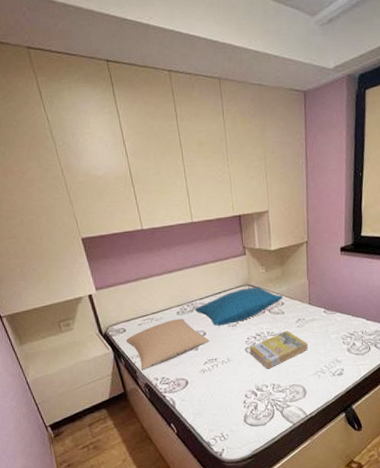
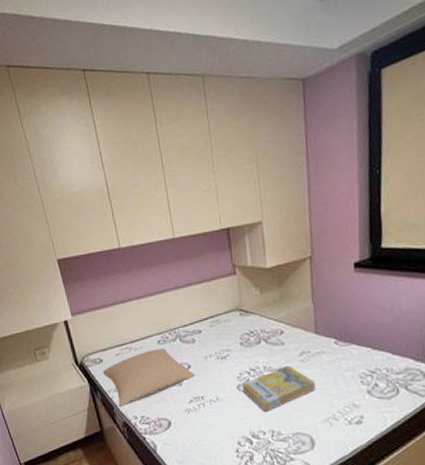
pillow: present [195,286,284,326] -> none [178,311,283,358]

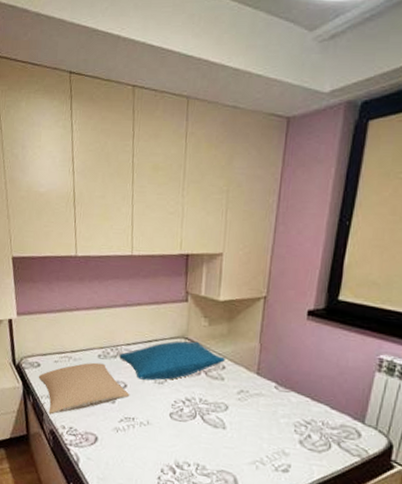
pillow: none [178,311,283,358] -> present [119,341,226,381]
book: present [242,365,315,412] -> none [174,401,248,444]

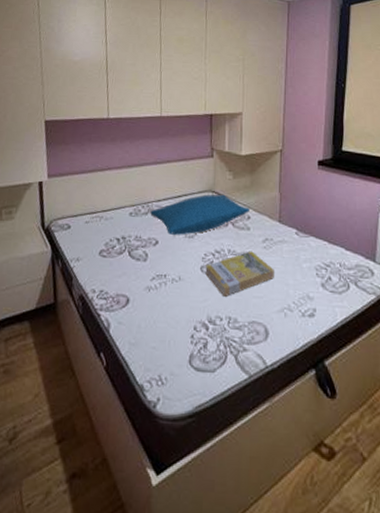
pillow: present [38,362,130,415] -> none [68,220,162,279]
book: none [174,401,248,444] -> present [205,251,274,297]

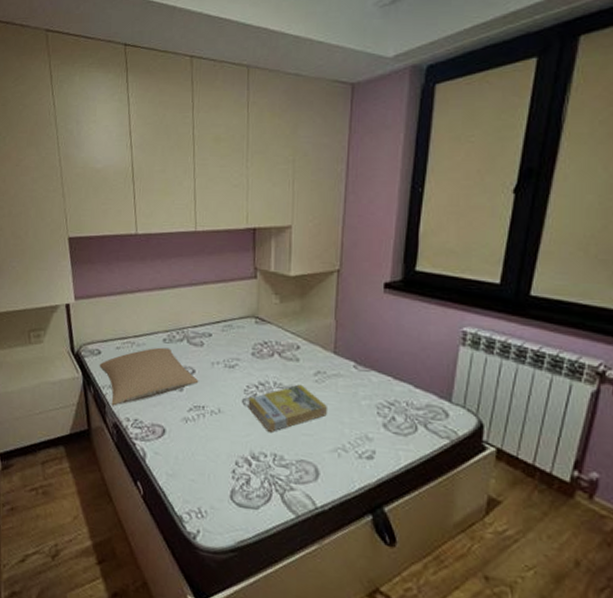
pillow: none [68,220,162,279] -> present [99,347,199,406]
pillow: present [150,194,251,235] -> none [185,320,301,365]

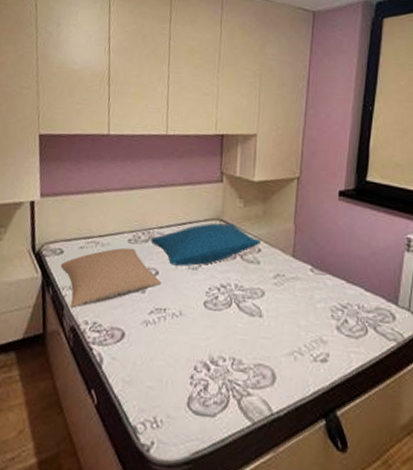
pillow: none [185,320,301,365] -> present [151,223,262,266]
book: present [248,384,327,432] -> none [209,287,285,336]

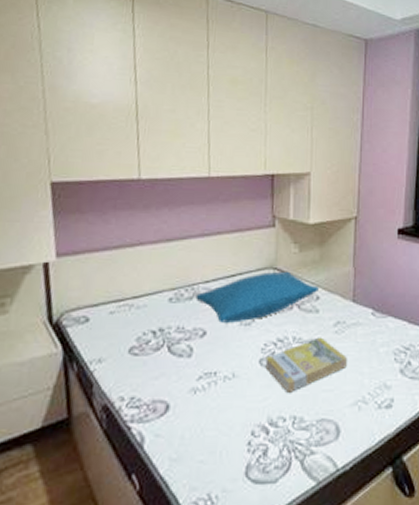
pillow: present [60,247,162,309] -> none [86,308,211,384]
book: none [209,287,285,336] -> present [265,337,347,393]

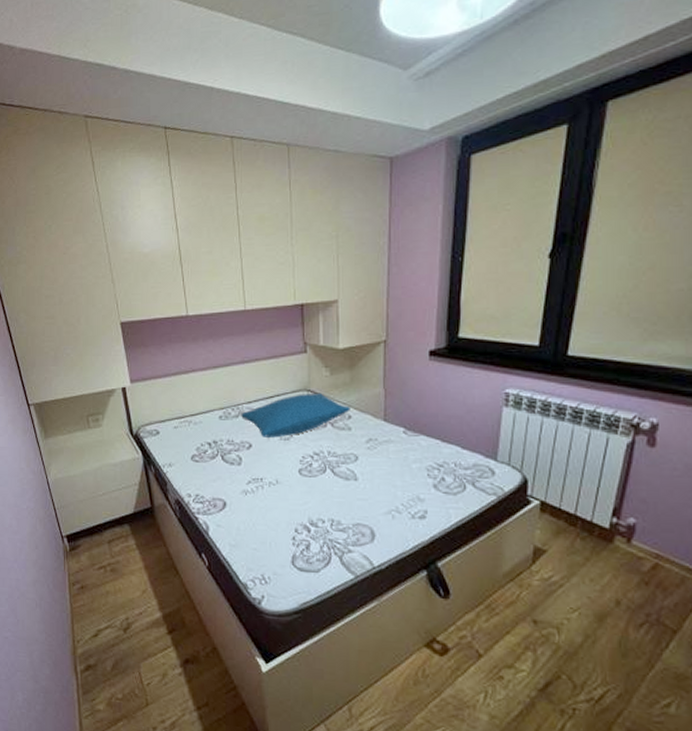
book: present [265,337,347,393] -> none [304,452,380,499]

